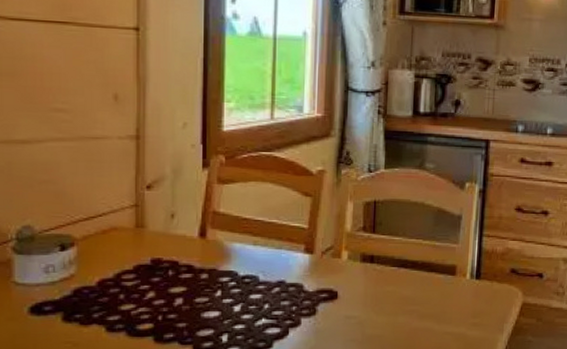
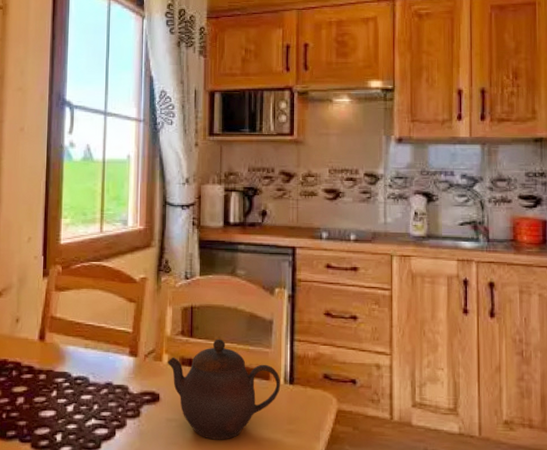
teapot: none [347,234,467,335] -> present [168,339,281,440]

